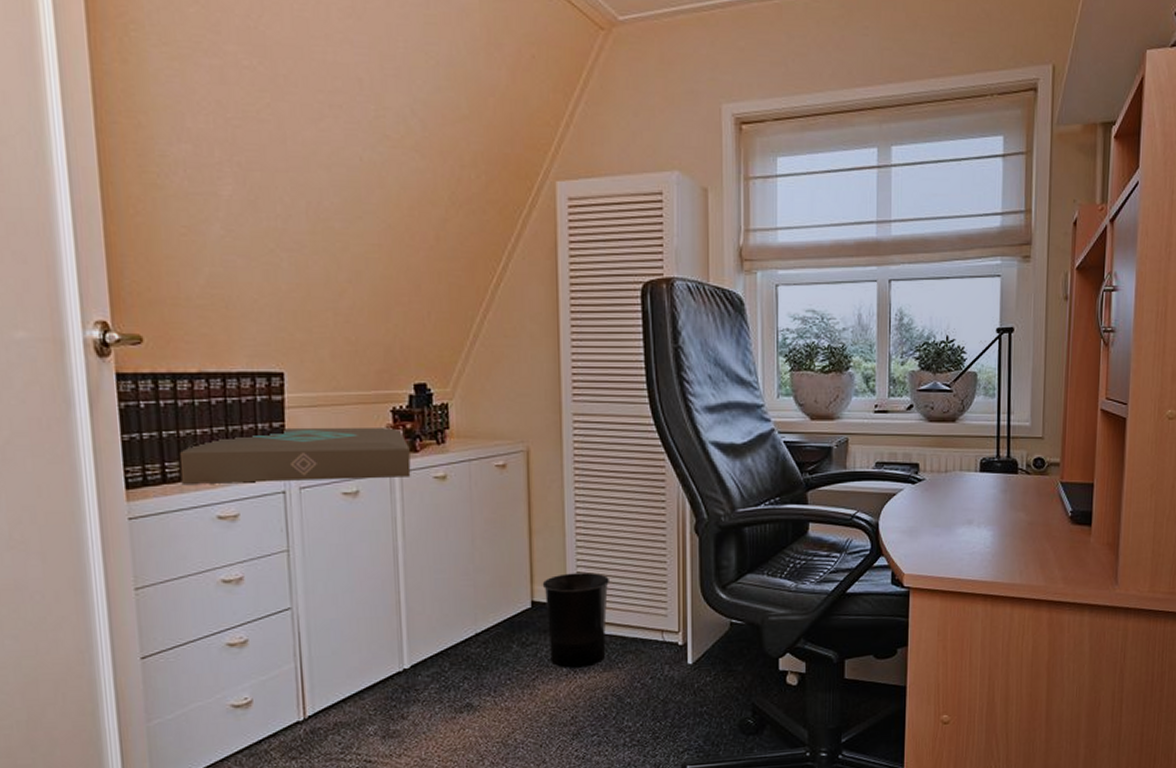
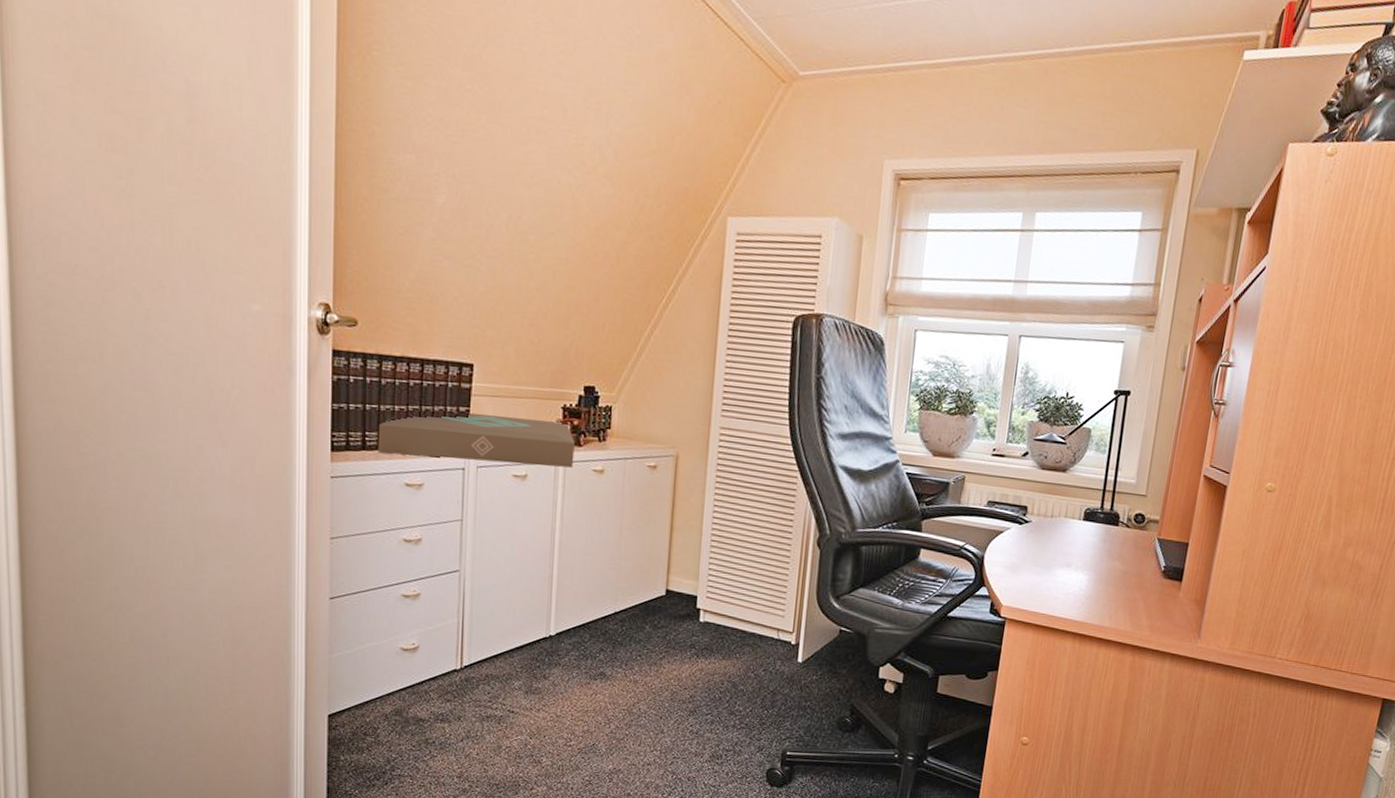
waste bin: present [542,573,611,668] -> none [677,568,738,654]

